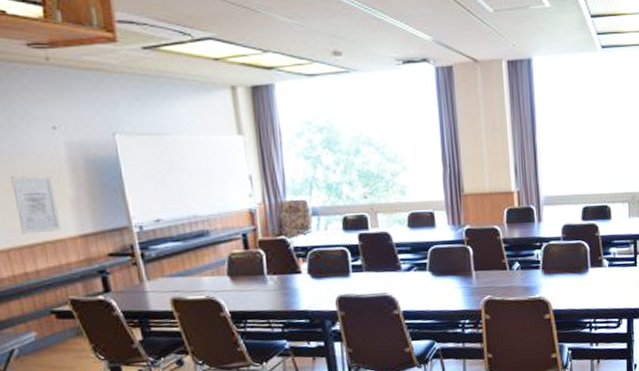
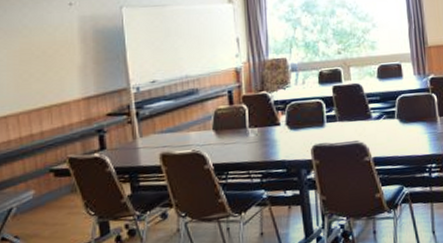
wall art: present [11,175,62,235] -> none [29,45,68,99]

